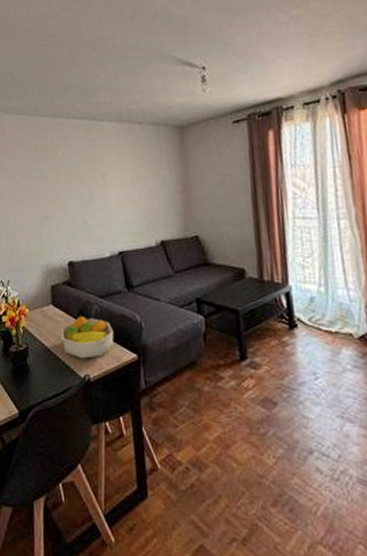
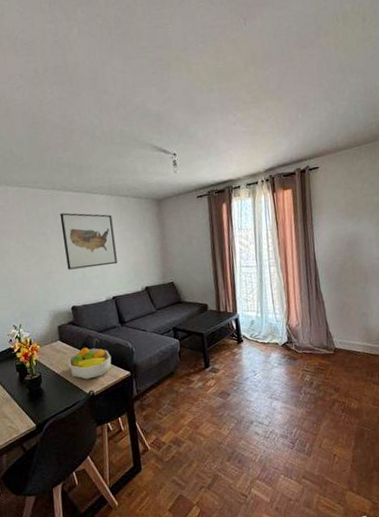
wall art: none [60,144,126,216] -> present [60,213,118,270]

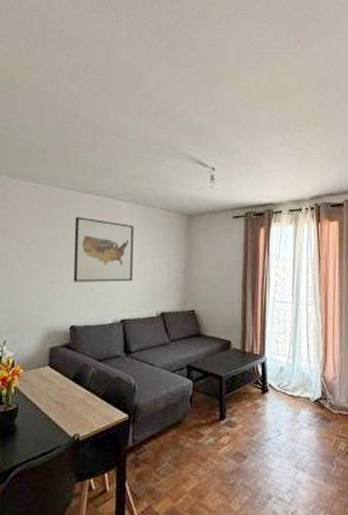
fruit bowl: present [68,347,112,379] -> none [54,377,108,419]

